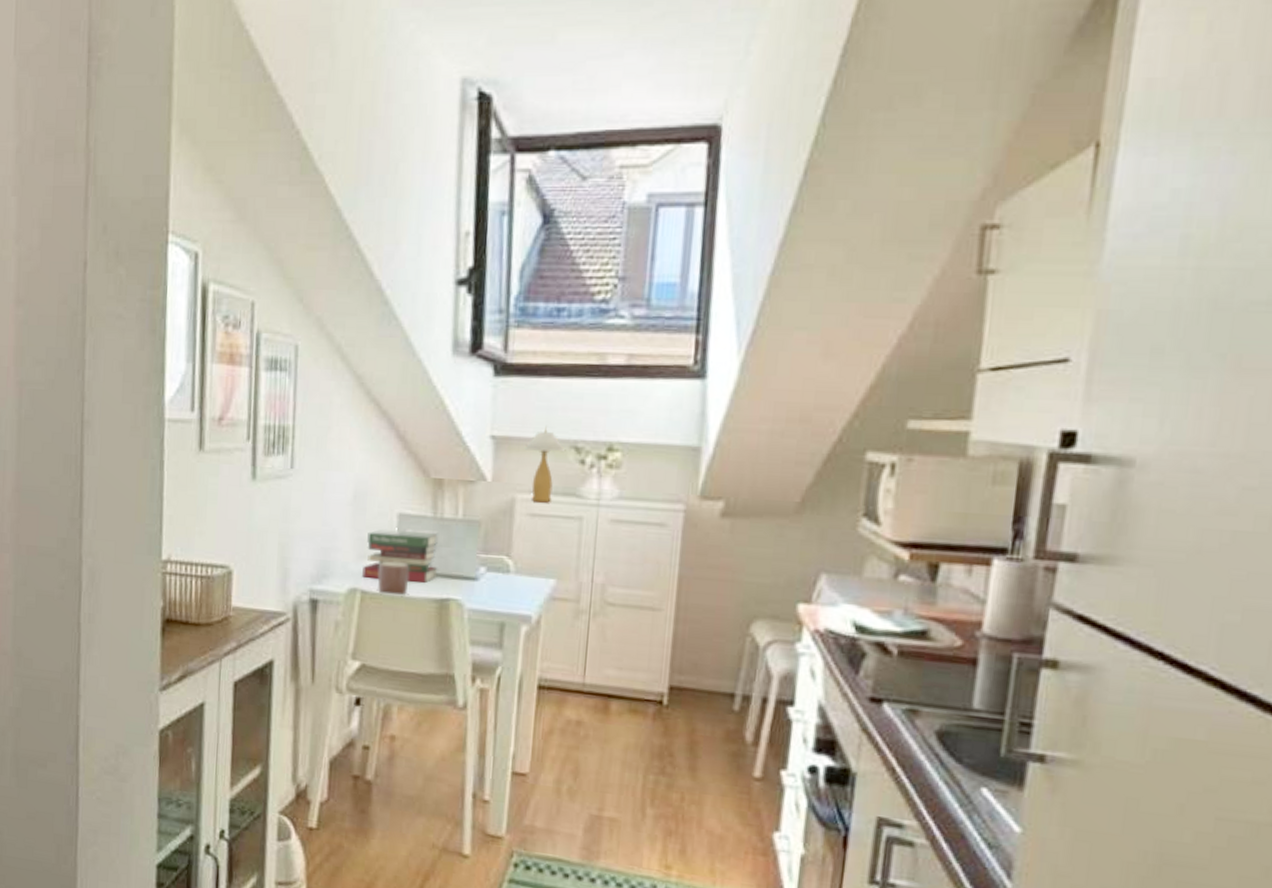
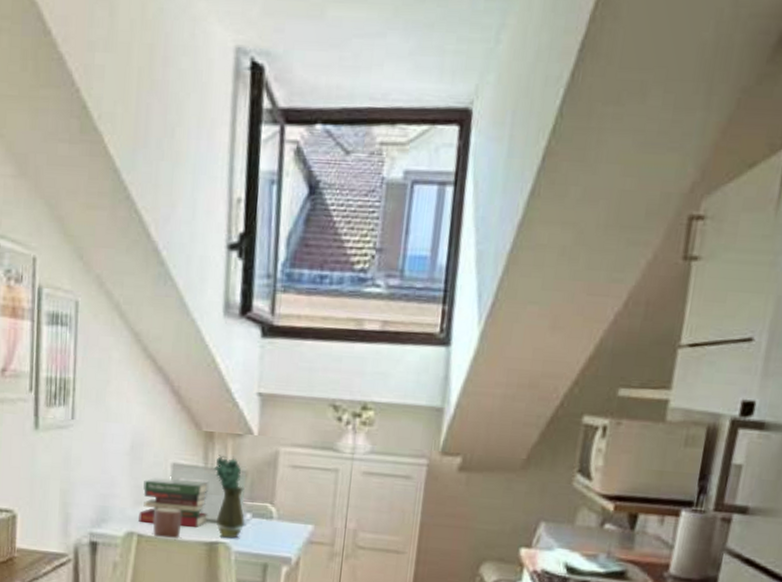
vase: none [443,503,479,595] -> present [213,455,246,539]
table lamp: present [524,426,566,503] -> none [288,385,325,456]

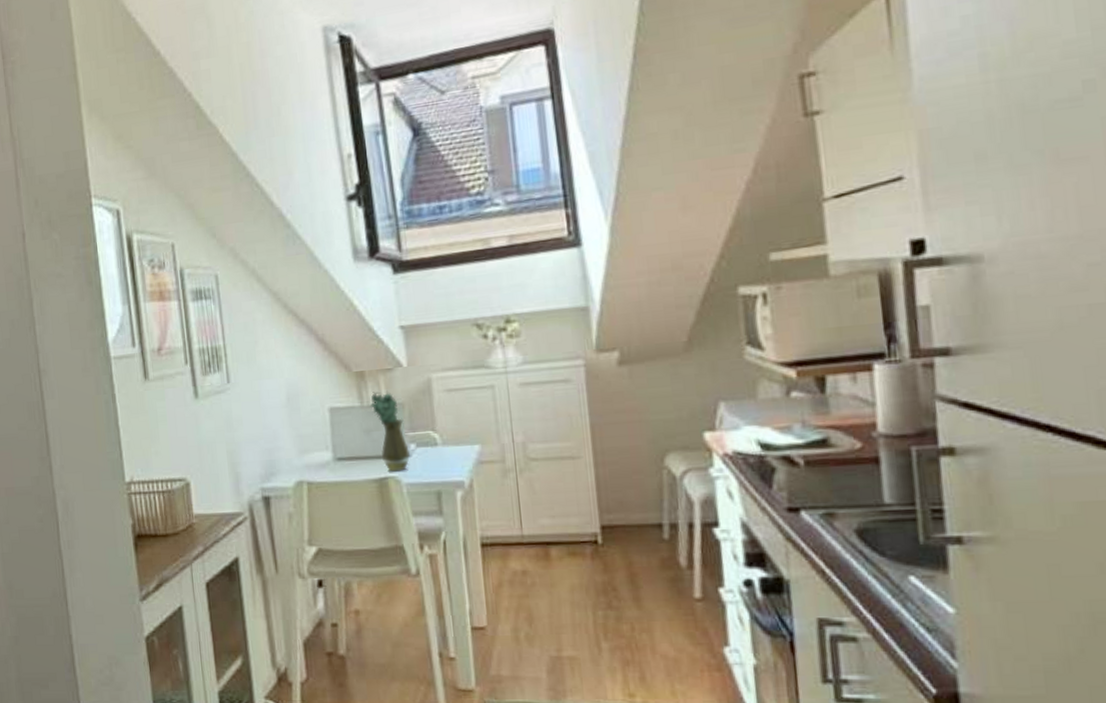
books: present [139,477,208,529] -> none [305,421,372,470]
mug: present [153,507,182,541] -> none [320,451,348,484]

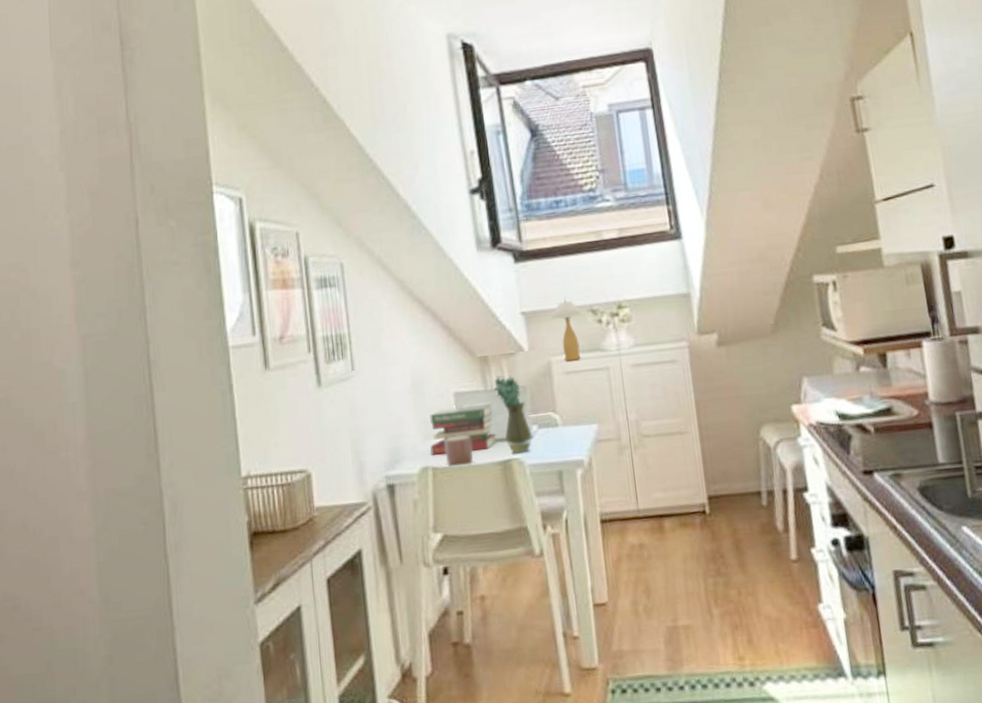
books: none [305,421,372,470] -> present [430,404,496,455]
mug: none [320,451,348,484] -> present [445,435,473,469]
table lamp: none [431,310,469,379] -> present [550,297,585,362]

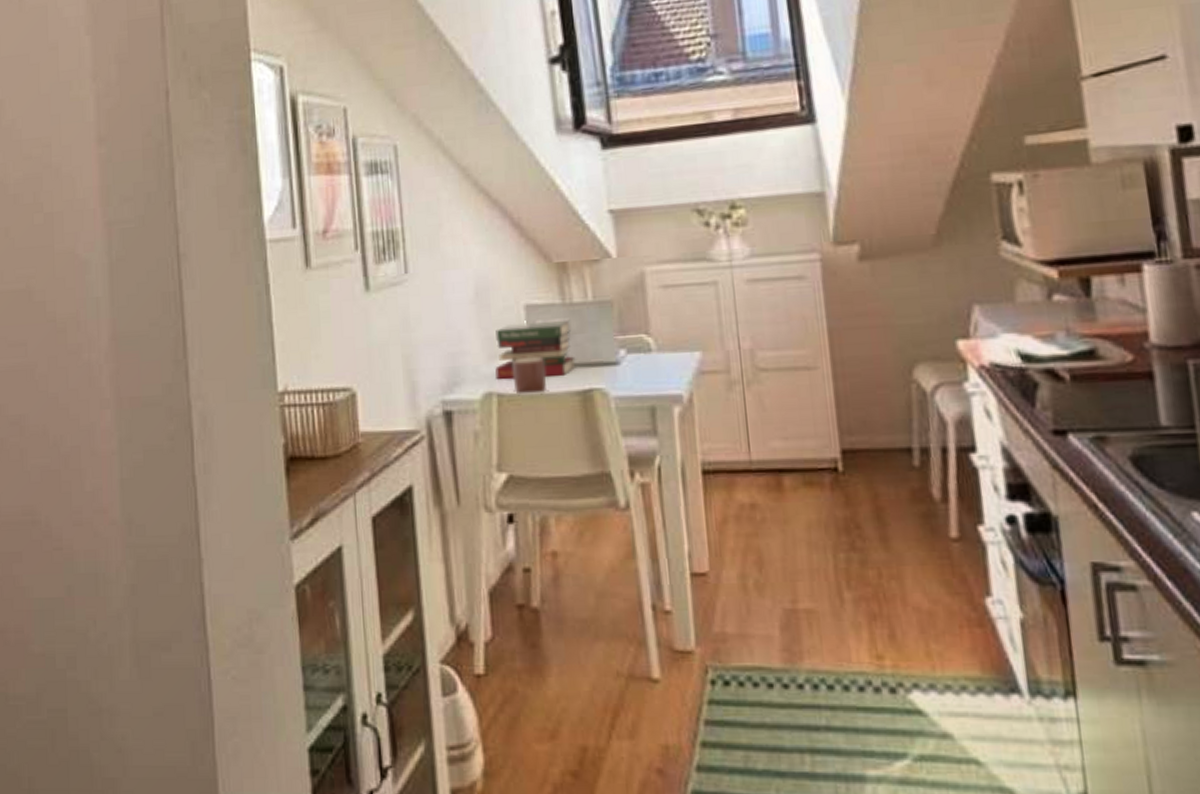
vase: present [493,374,533,454] -> none [573,285,620,383]
table lamp: present [550,297,585,362] -> none [645,193,688,273]

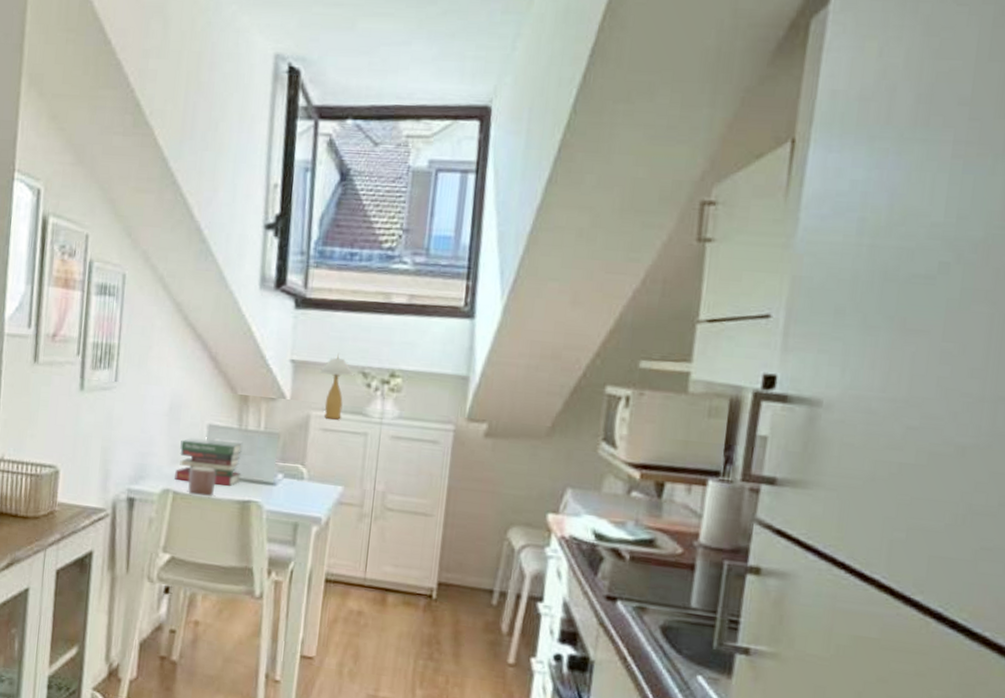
table lamp: none [645,193,688,273] -> present [319,353,355,420]

